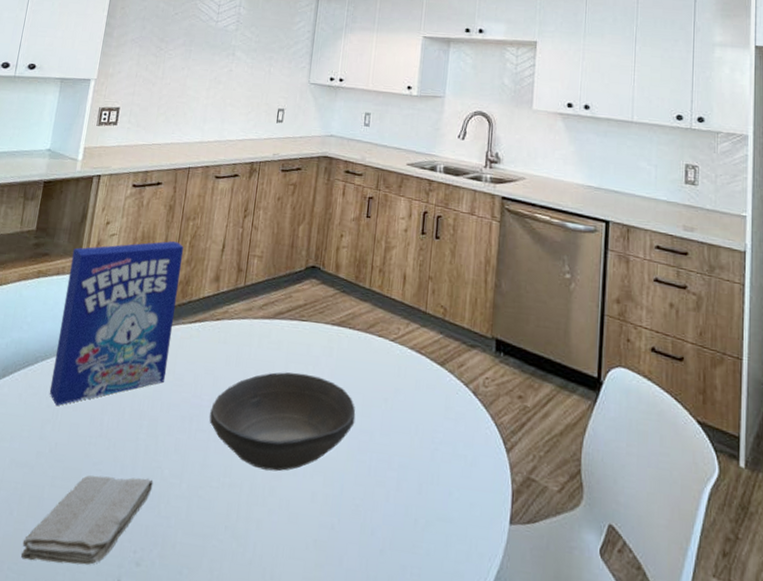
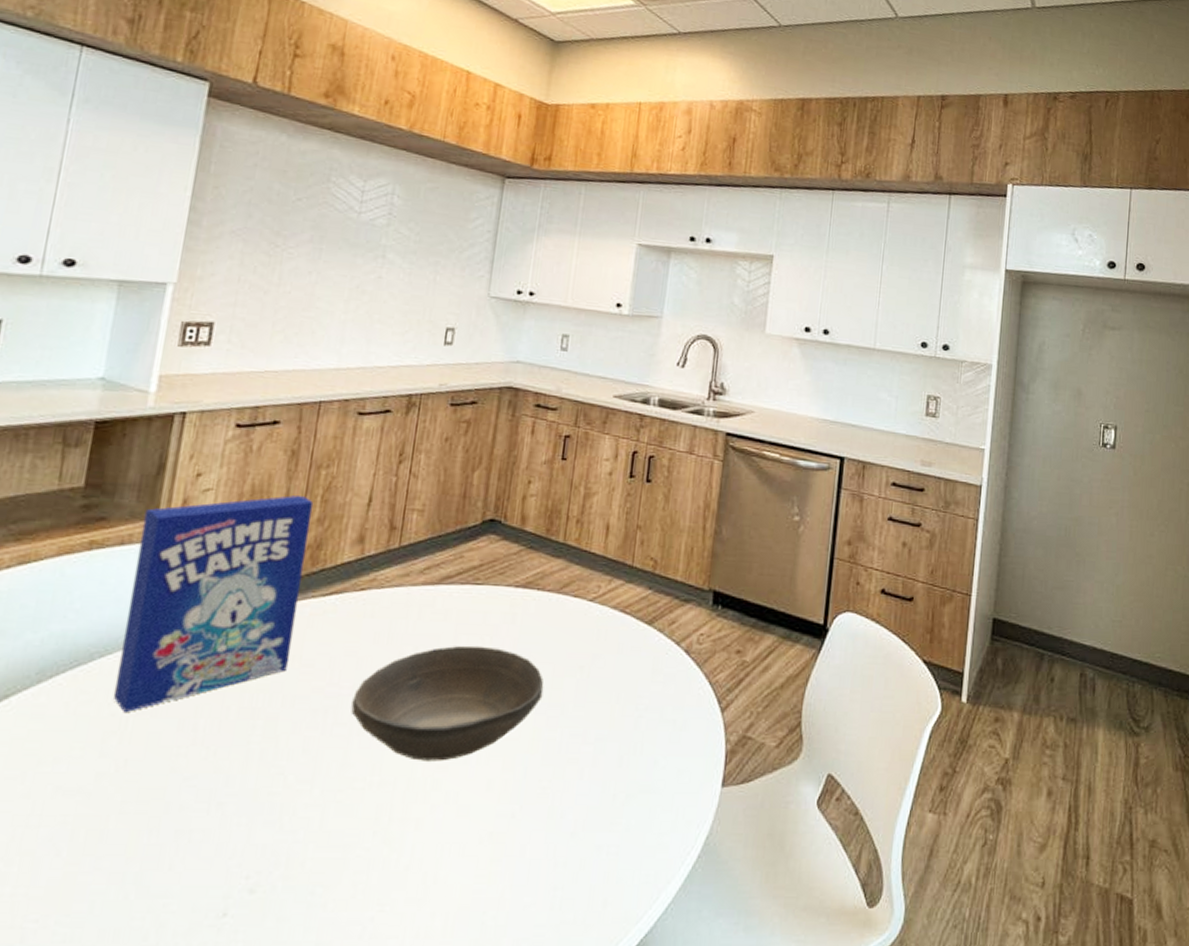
washcloth: present [20,475,154,565] -> none [74,788,273,909]

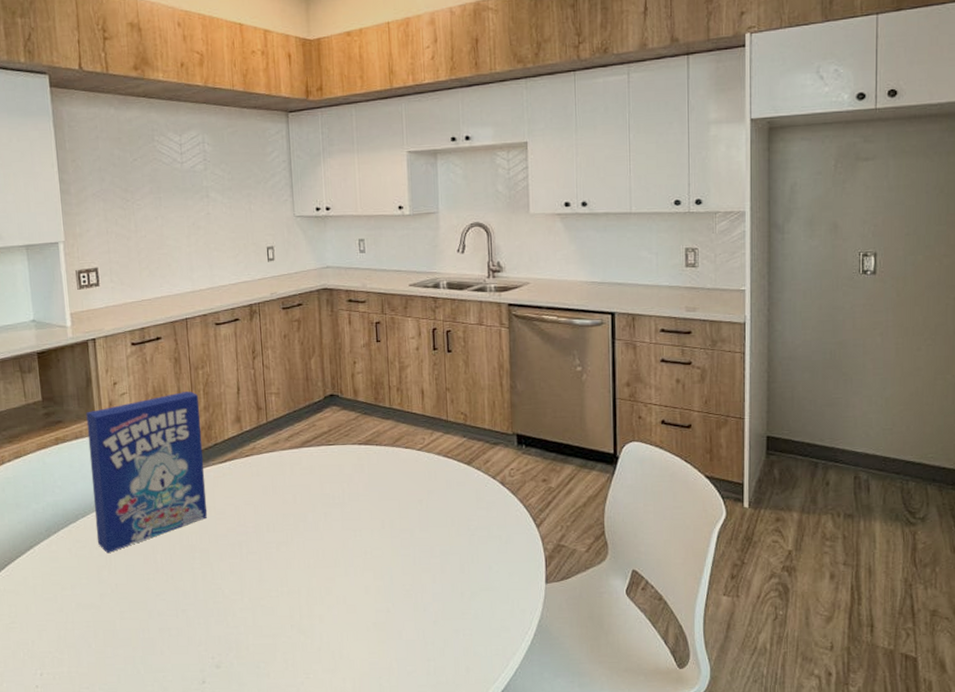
bowl: present [351,645,544,761] -> none [257,490,395,576]

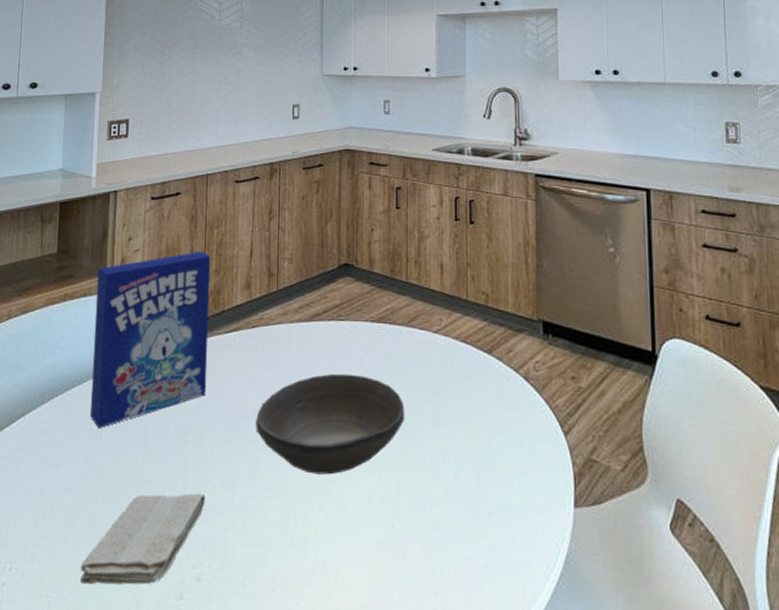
washcloth: none [108,599,217,680] -> present [79,493,206,585]
bowl: none [257,490,395,576] -> present [256,373,405,475]

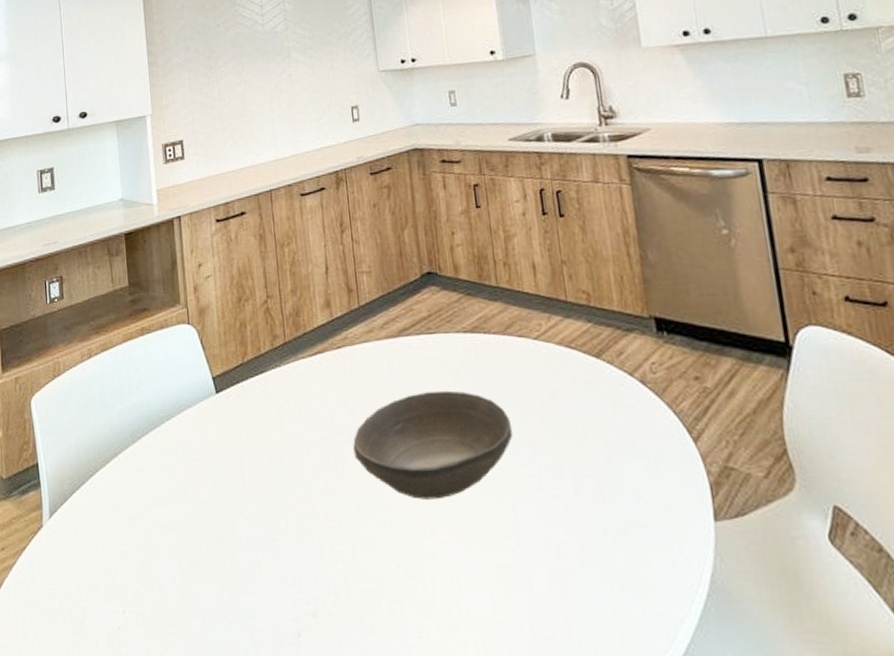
washcloth: present [79,493,206,585] -> none [193,526,311,626]
cereal box: present [89,252,211,428] -> none [171,272,298,464]

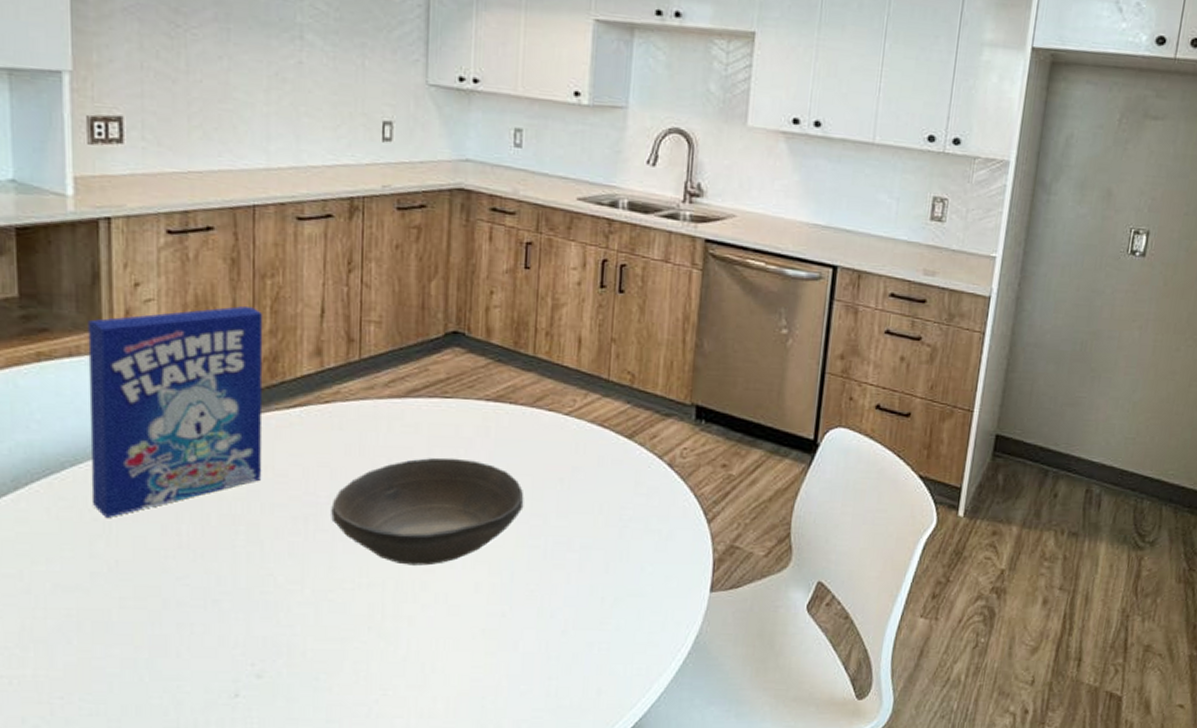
cereal box: none [171,272,298,464] -> present [87,306,263,517]

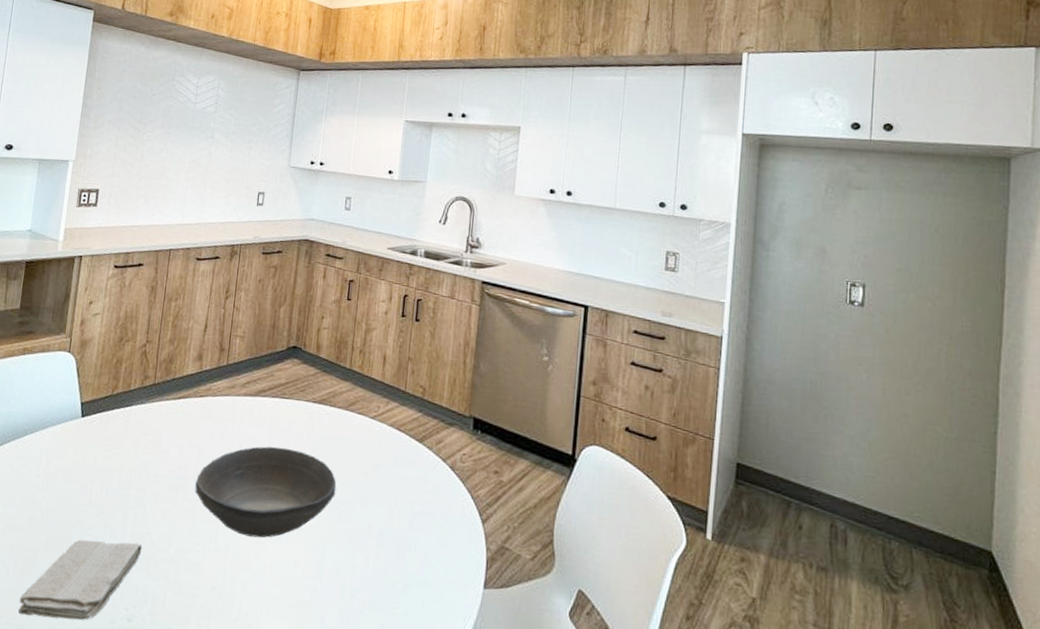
cereal box: present [87,306,263,517] -> none [39,321,167,475]
washcloth: none [94,588,265,689] -> present [18,539,142,620]

